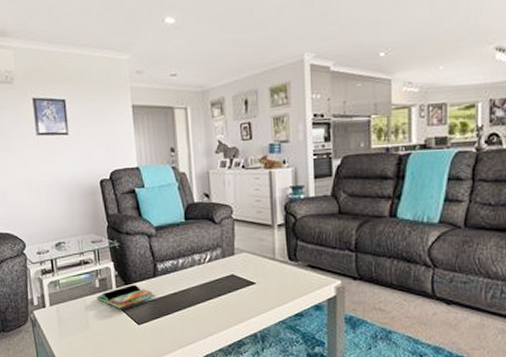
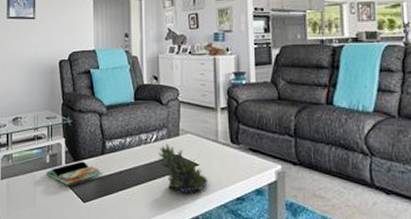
succulent plant: none [212,262,265,312] -> present [157,142,208,194]

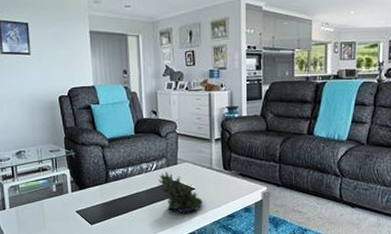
book: present [45,161,102,185] -> none [53,189,107,211]

